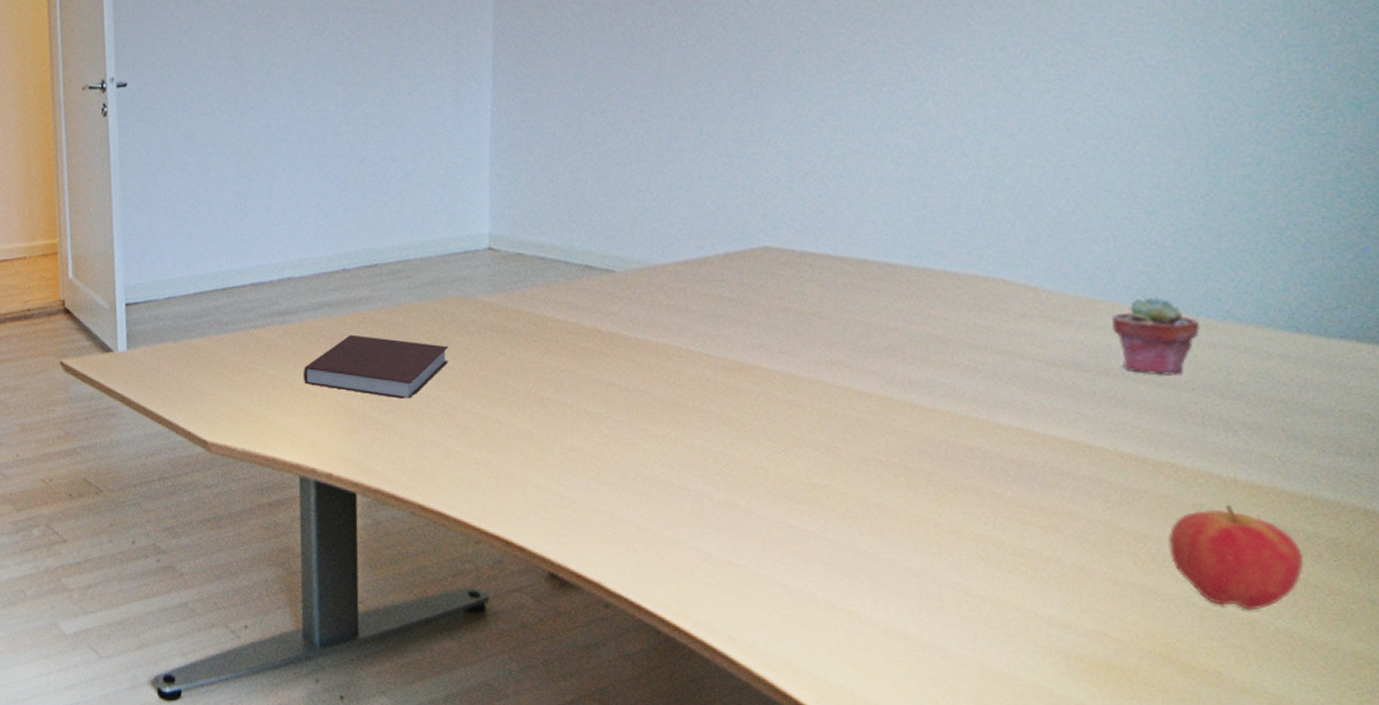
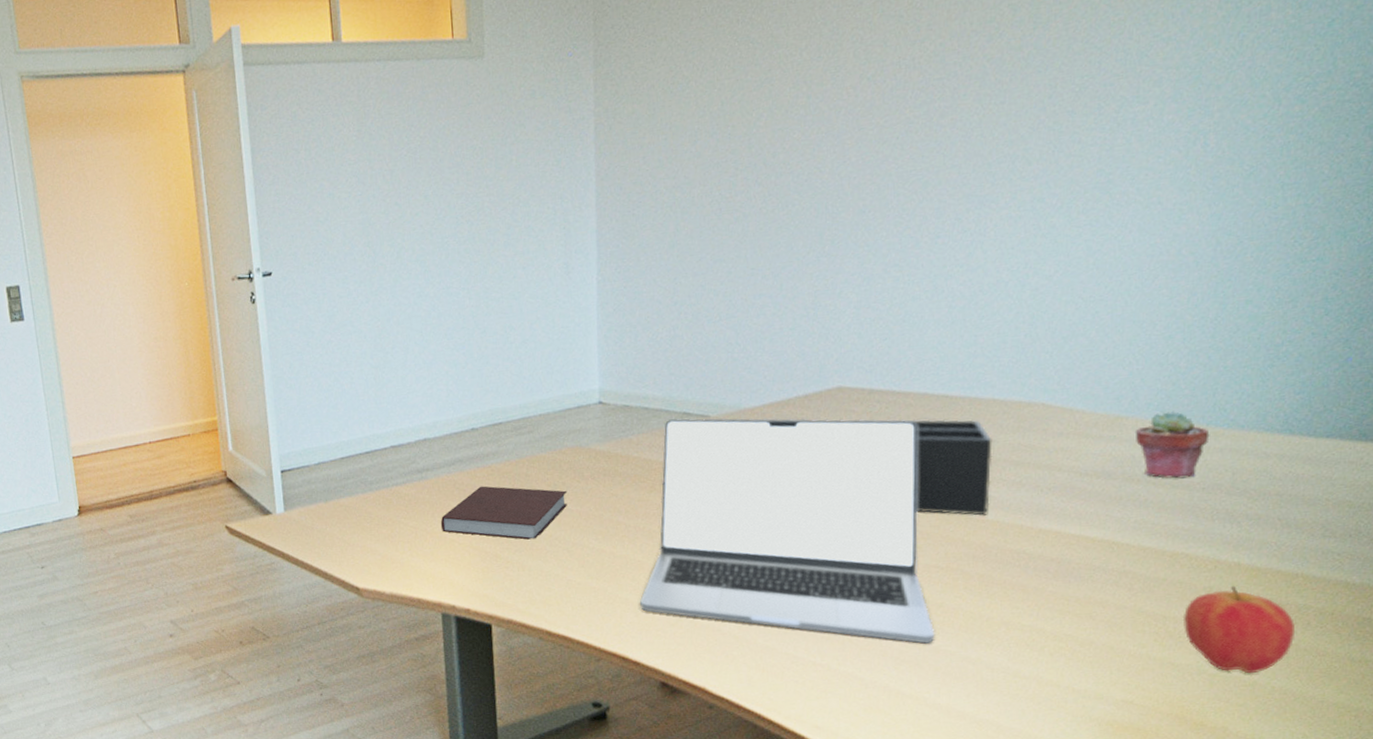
laptop: none [528,271,873,549] -> present [640,418,935,644]
desk organizer: none [609,272,943,404] -> present [705,417,992,516]

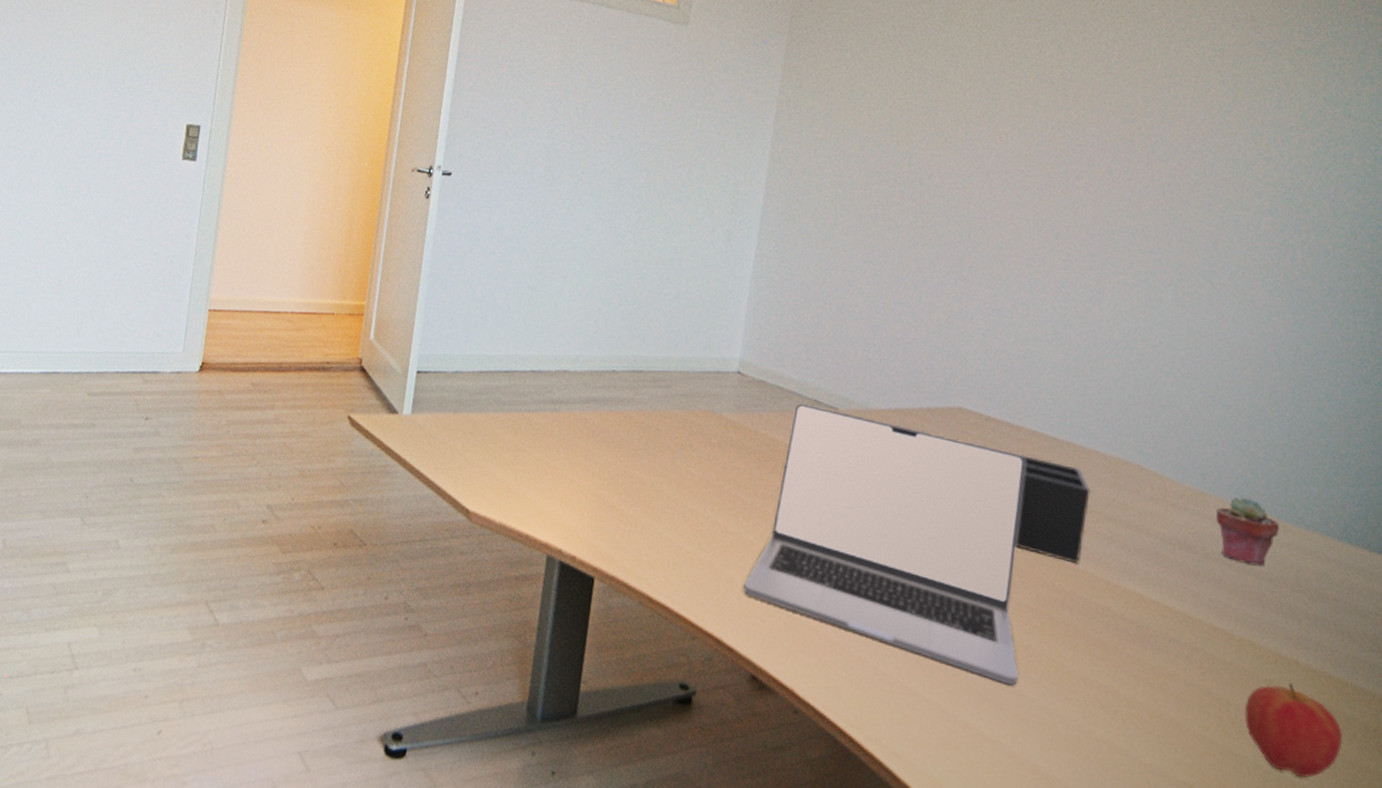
notebook: present [440,486,568,540] -> none [563,430,693,497]

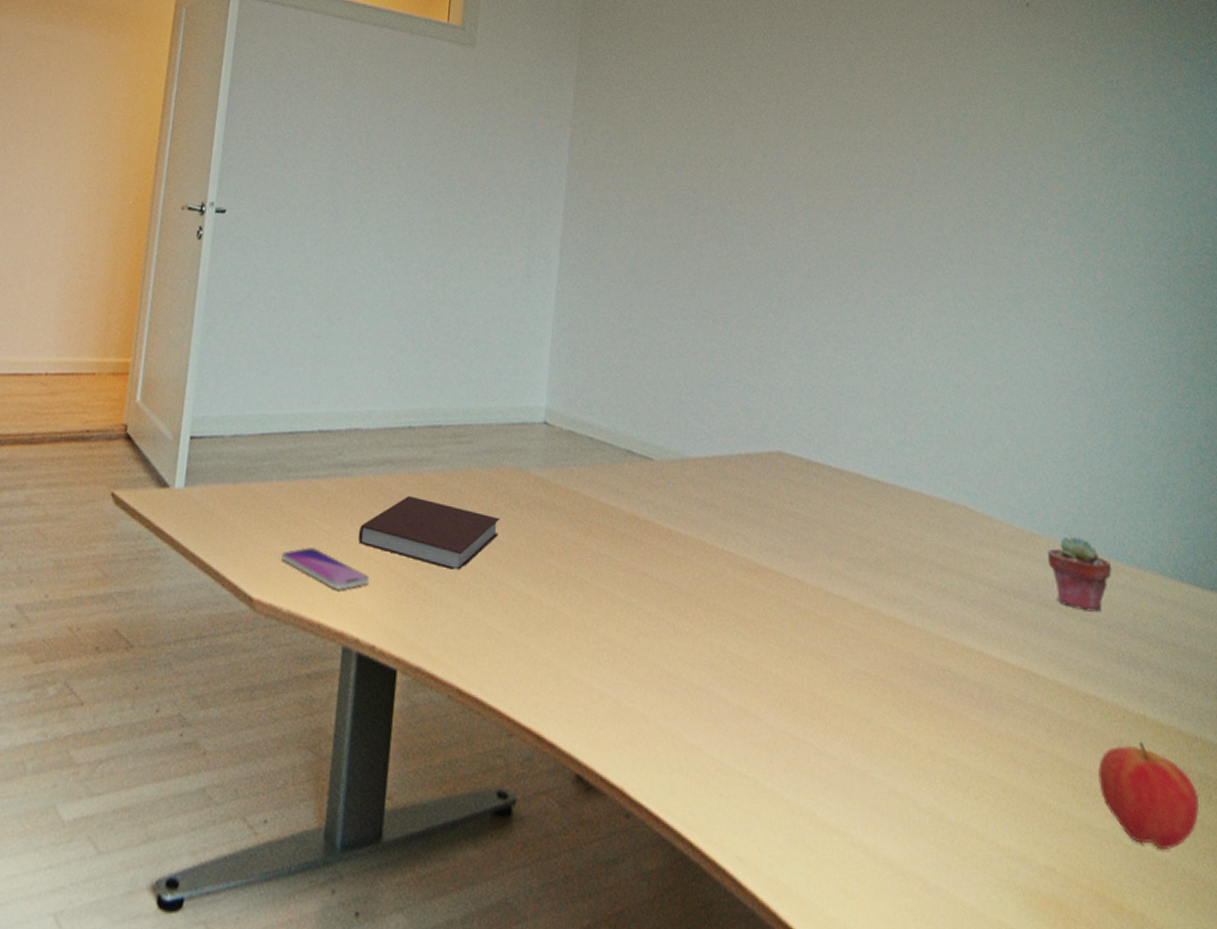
smartphone: none [495,470,573,508] -> present [281,547,370,590]
notebook: none [563,430,693,497] -> present [358,495,500,570]
laptop: present [743,403,1026,686] -> none [563,454,864,766]
desk organizer: present [833,410,1091,564] -> none [648,460,920,621]

